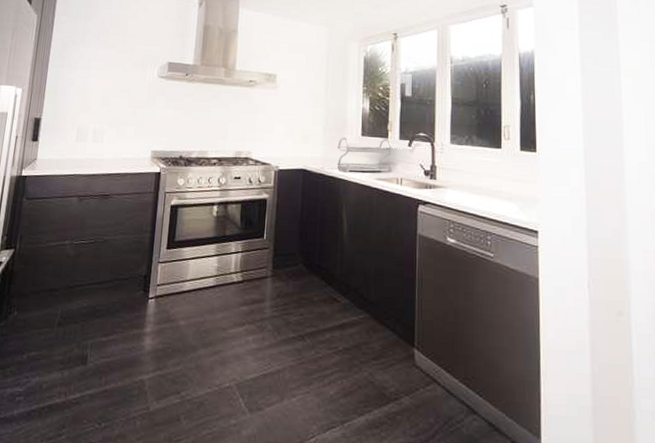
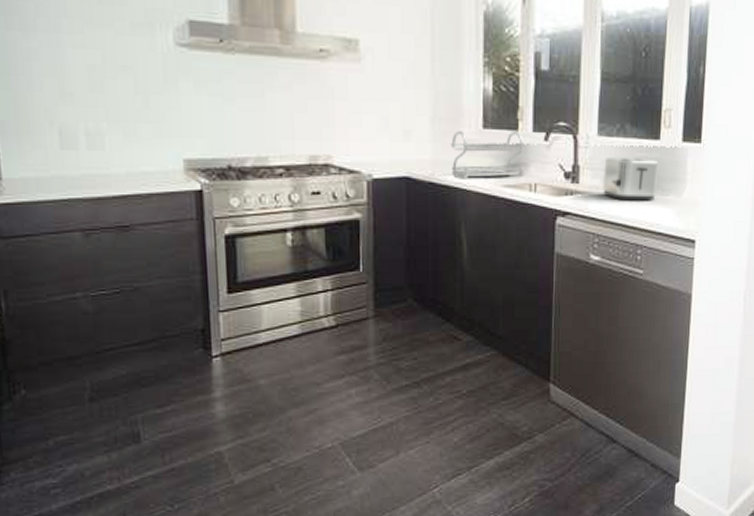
toaster: none [456,161,502,196] -> present [603,157,659,201]

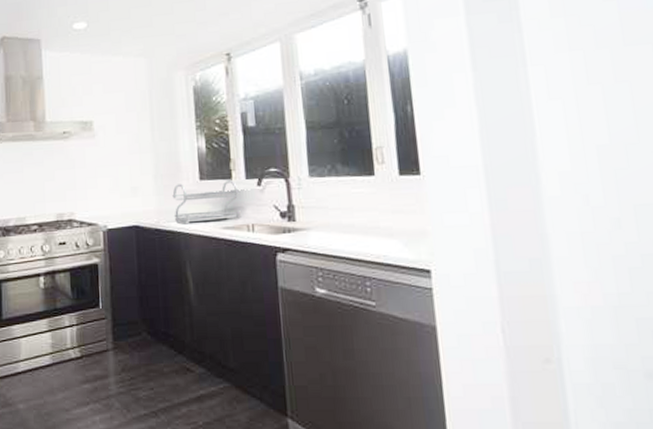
toaster: present [603,157,659,201] -> none [319,193,379,235]

